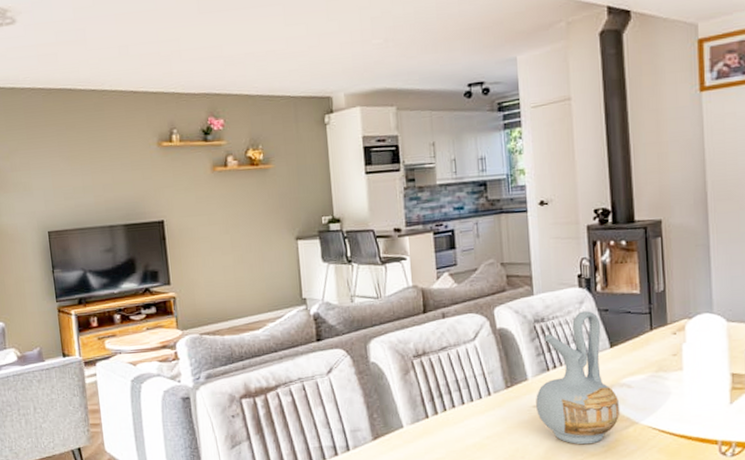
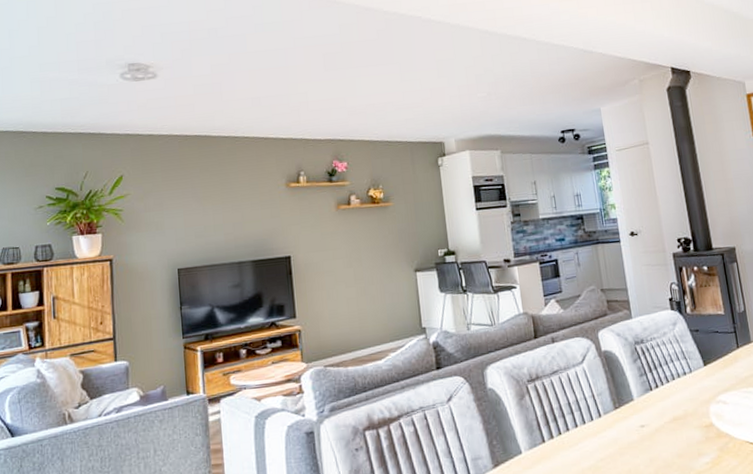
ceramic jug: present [536,311,620,445] -> none [642,331,720,463]

